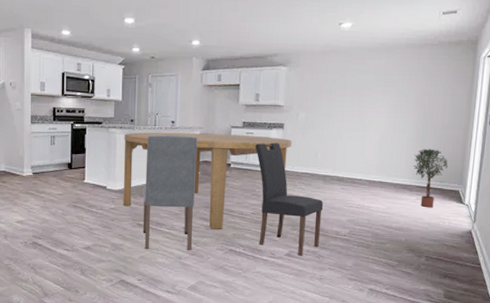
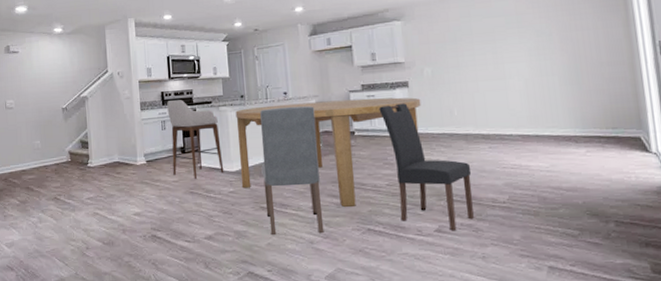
bar stool: none [58,117,108,195] -> present [167,100,224,180]
potted tree: present [413,148,448,208] -> none [572,91,619,161]

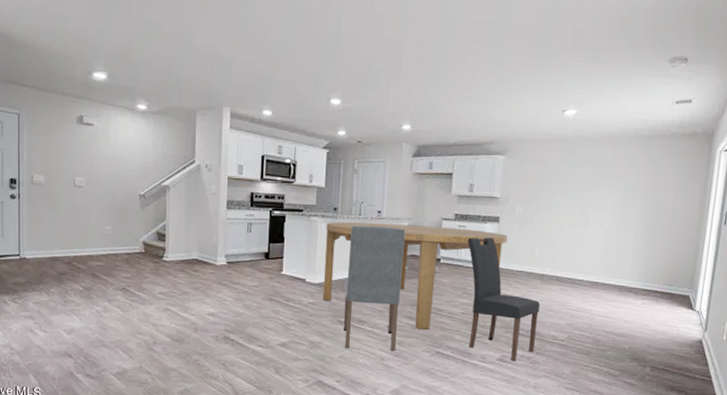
bar stool: present [167,100,224,180] -> none [254,203,307,287]

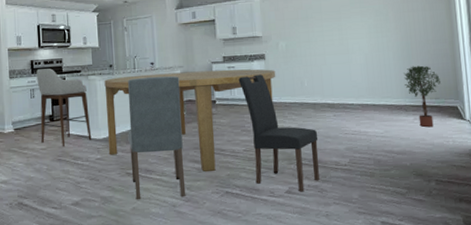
bar stool: none [254,203,307,287] -> present [36,68,92,147]
potted tree: none [640,248,678,314] -> present [404,65,441,128]

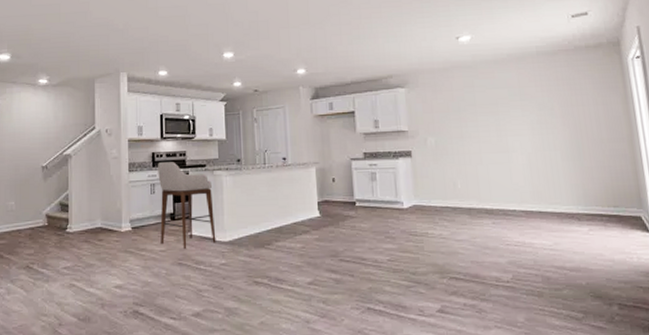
dining table: present [104,69,276,171] -> none [231,167,425,283]
dining chair: present [128,76,186,199] -> none [256,173,322,312]
dining chair: present [238,74,320,192] -> none [381,173,477,312]
potted tree: present [404,65,441,128] -> none [574,167,619,241]

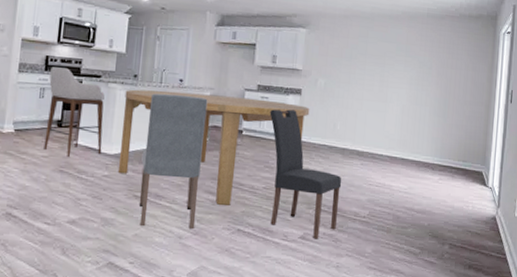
dining table: none [231,167,425,283] -> present [119,89,310,205]
dining chair: none [256,173,322,312] -> present [139,93,208,228]
dining chair: none [381,173,477,312] -> present [269,109,342,240]

